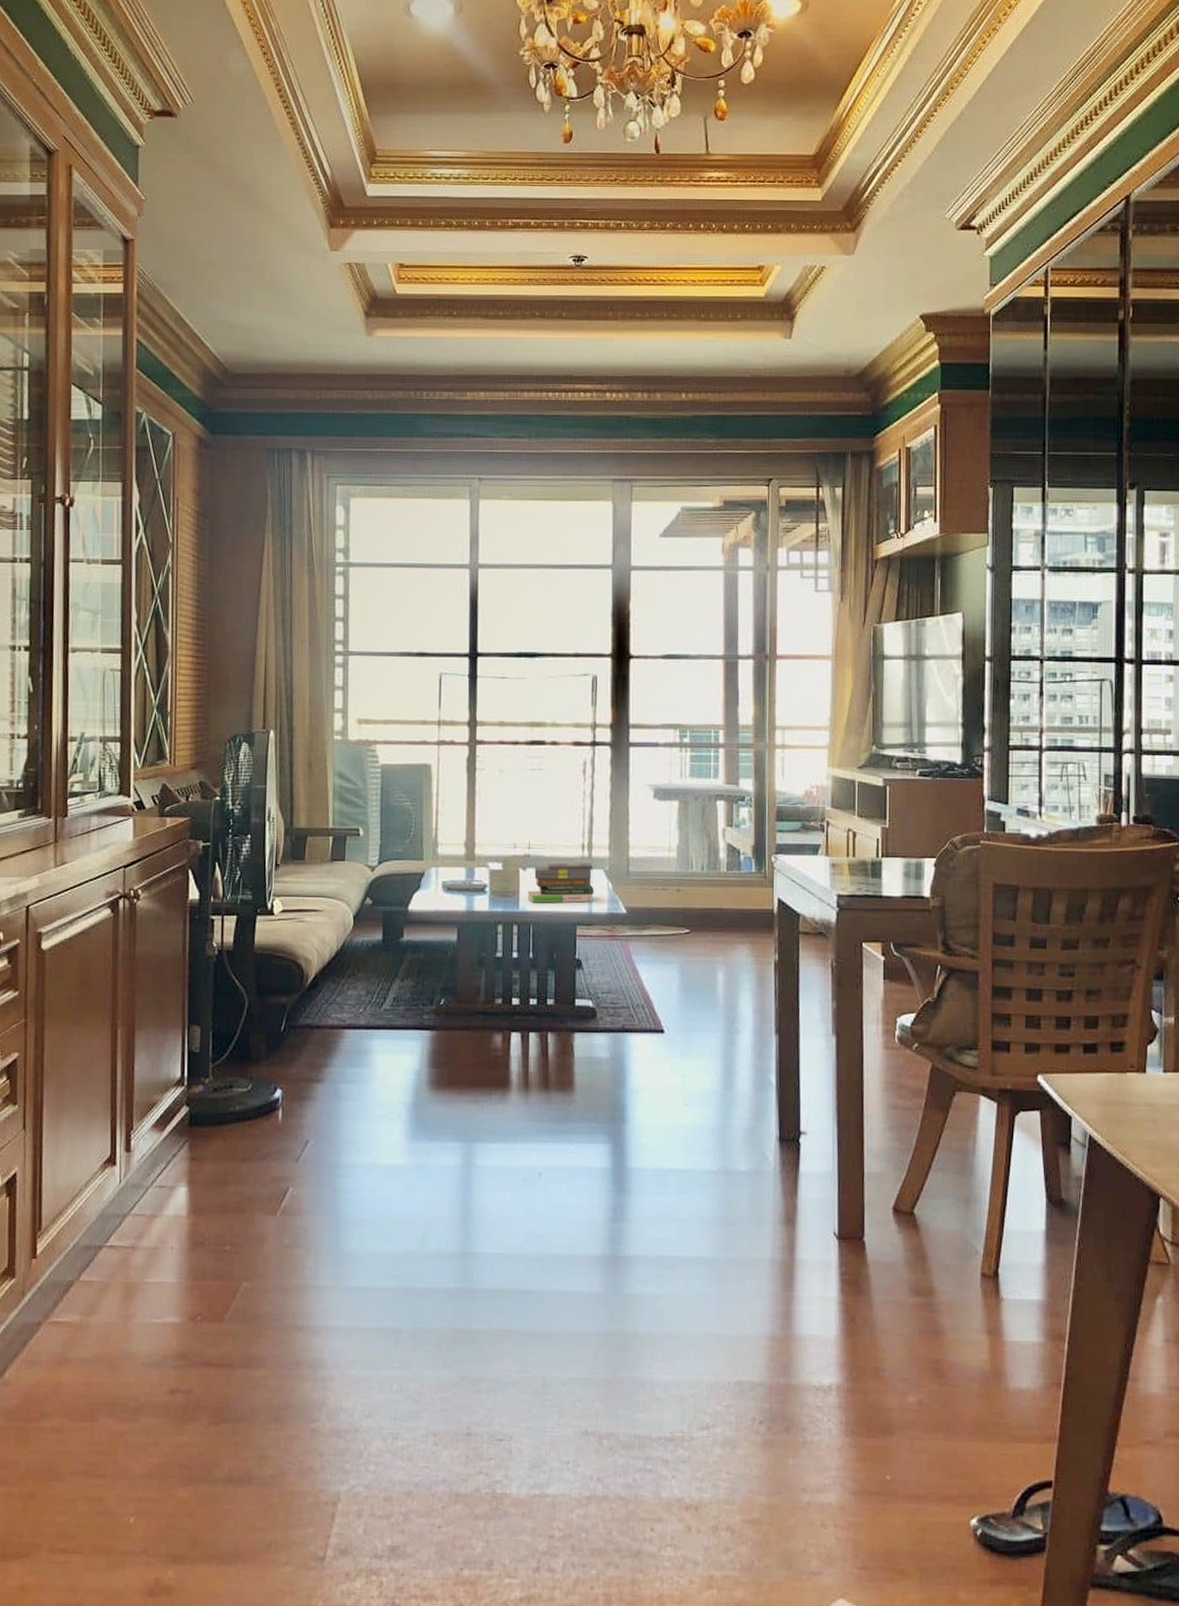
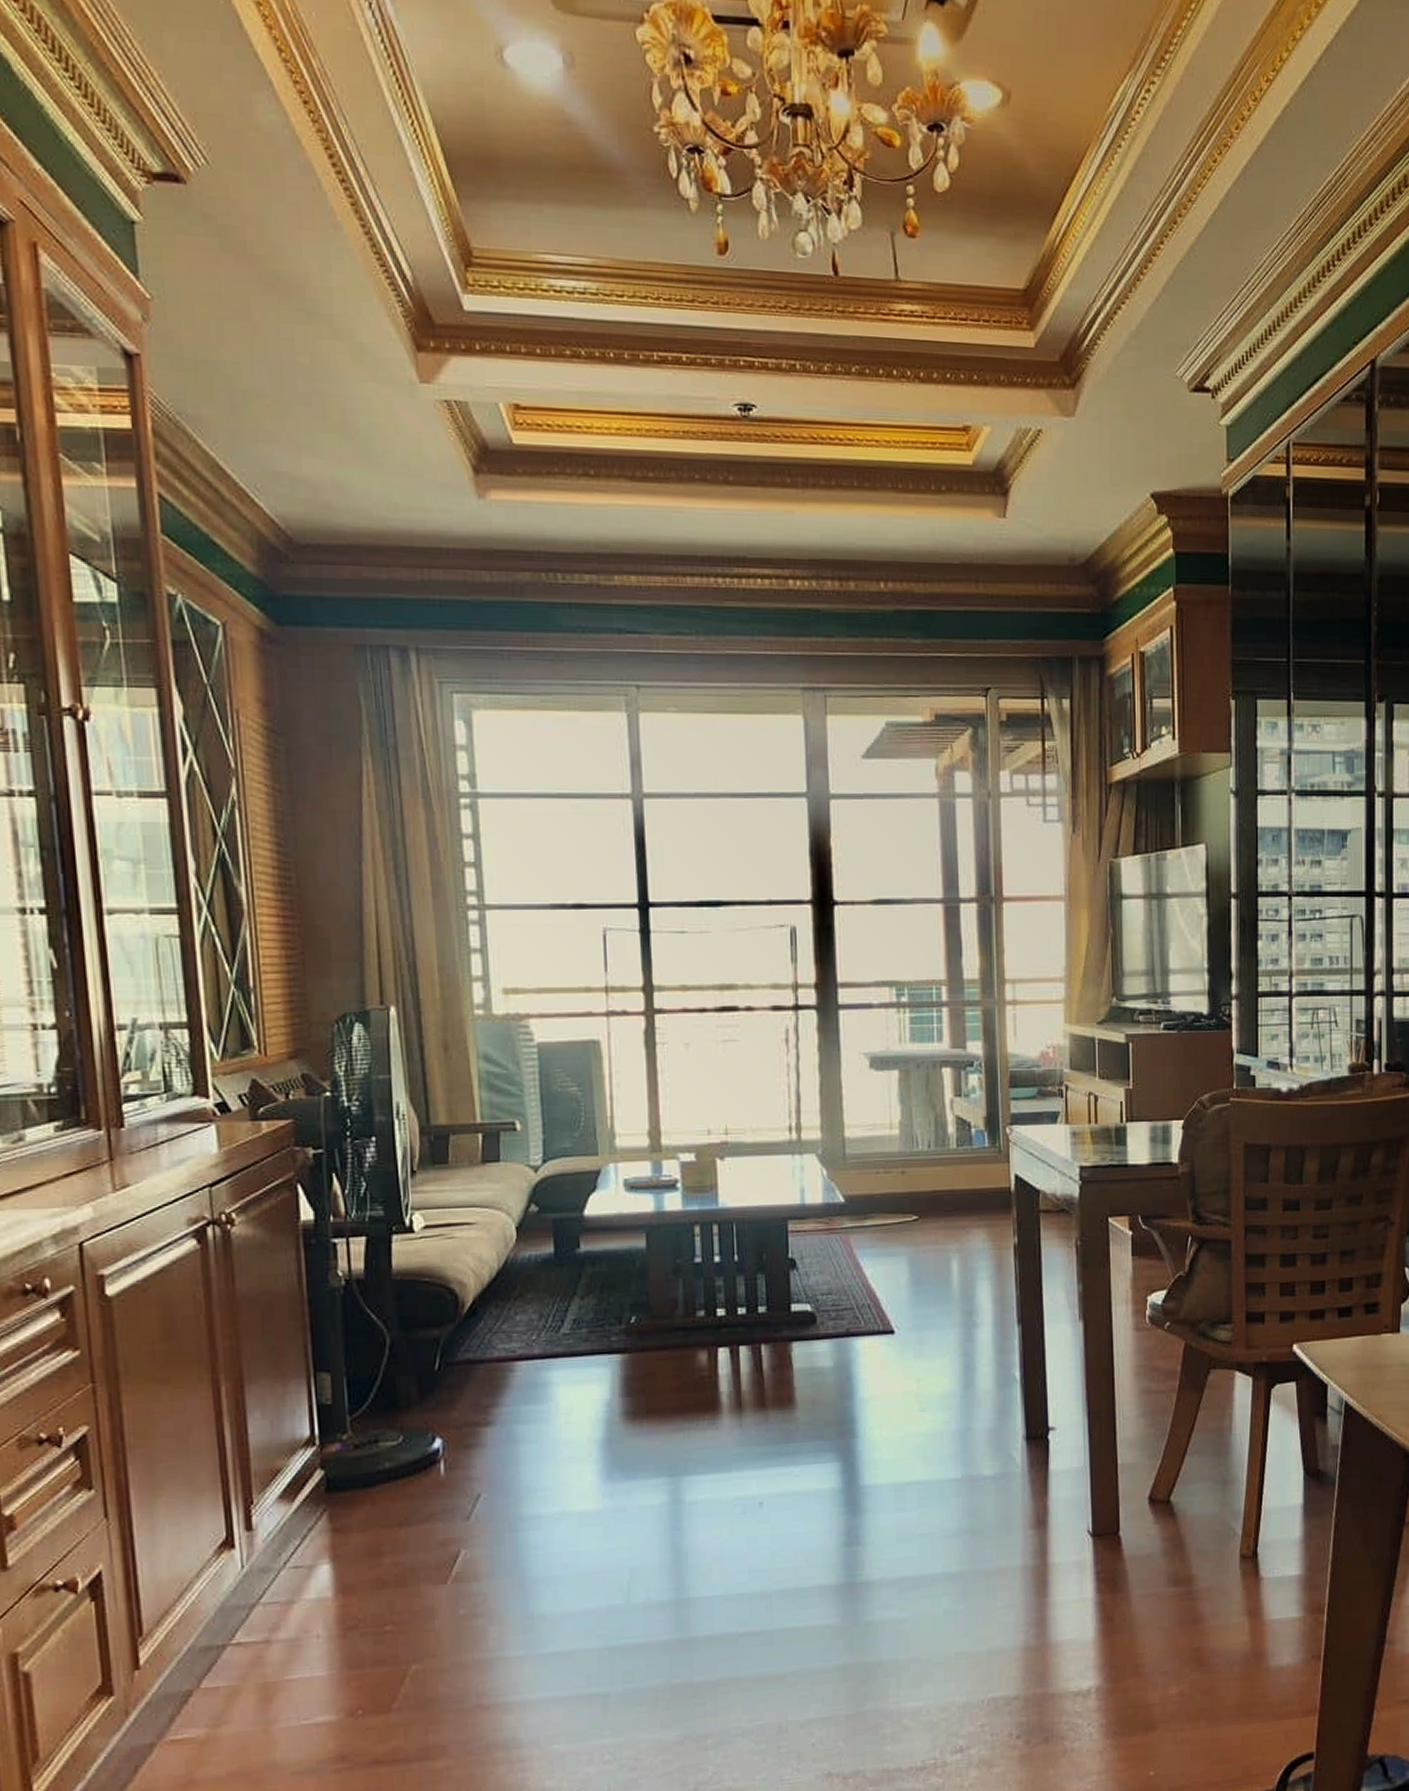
books: present [527,862,594,903] -> none [727,1147,806,1197]

